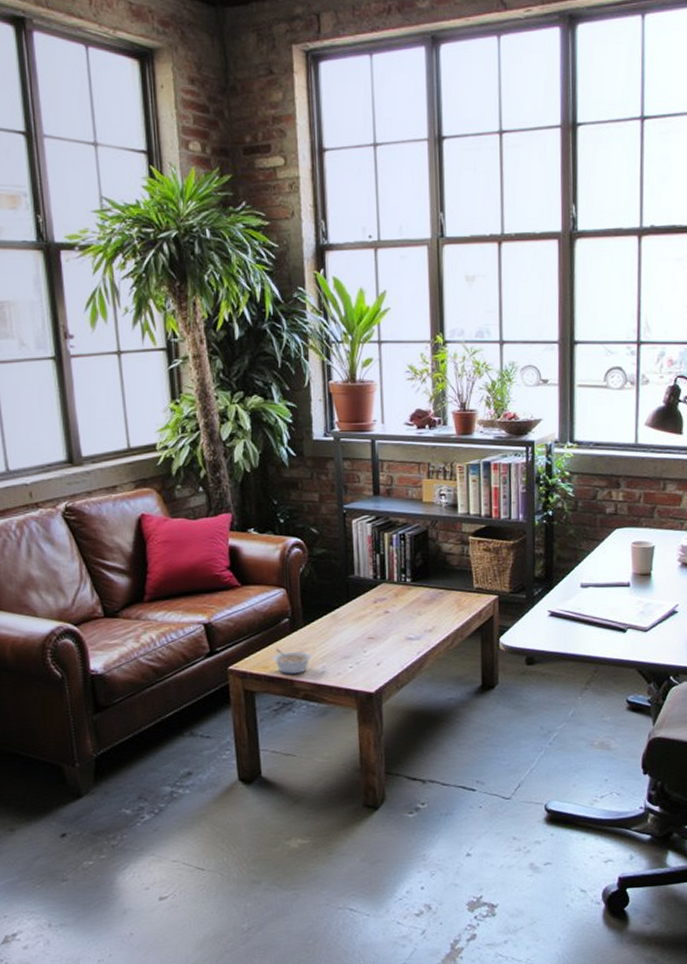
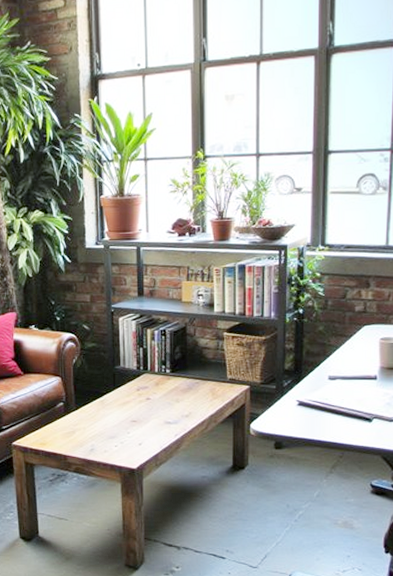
legume: present [273,648,312,674] -> none [49,428,83,450]

